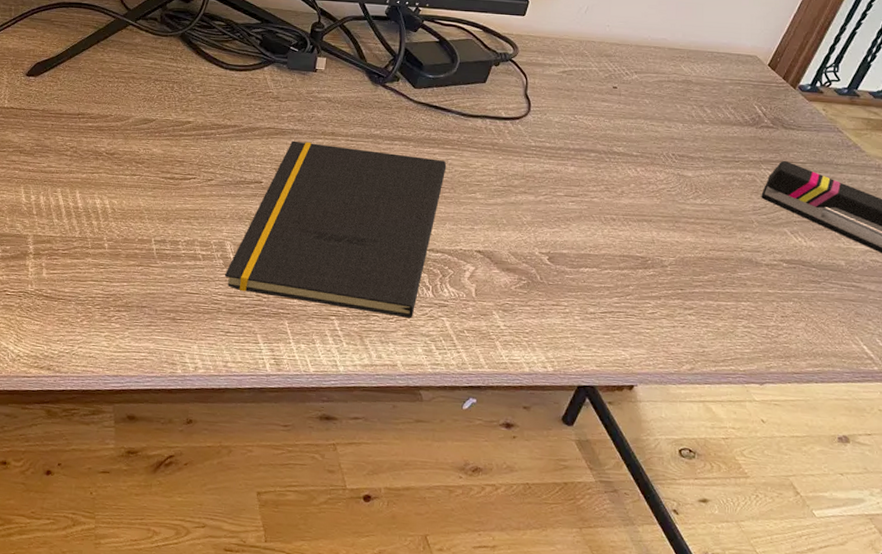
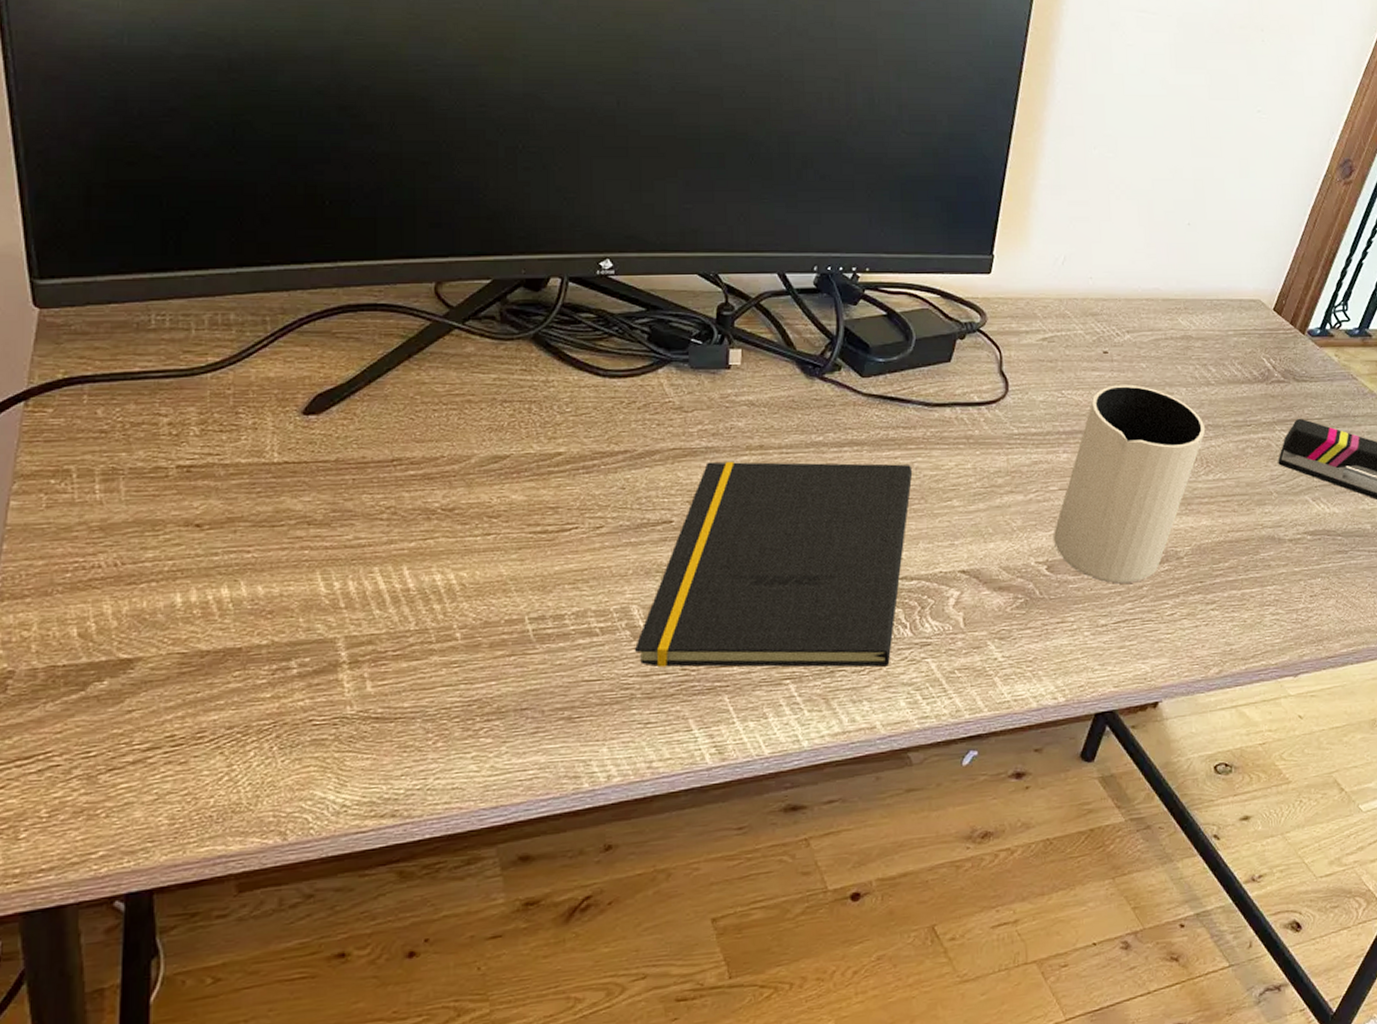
mug: none [556,115,696,282] -> present [1053,384,1205,584]

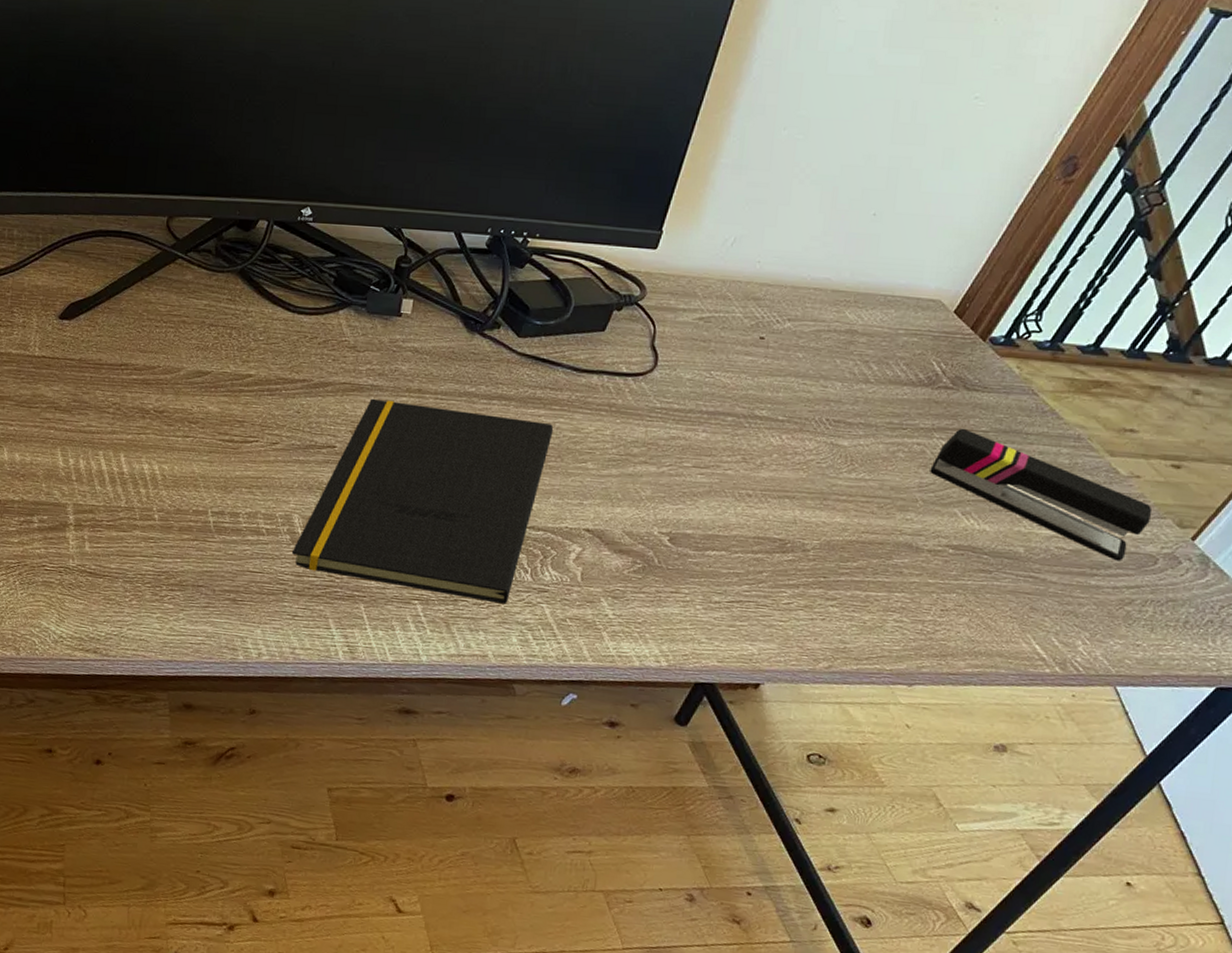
mug: present [1053,384,1205,584] -> none [679,371,855,567]

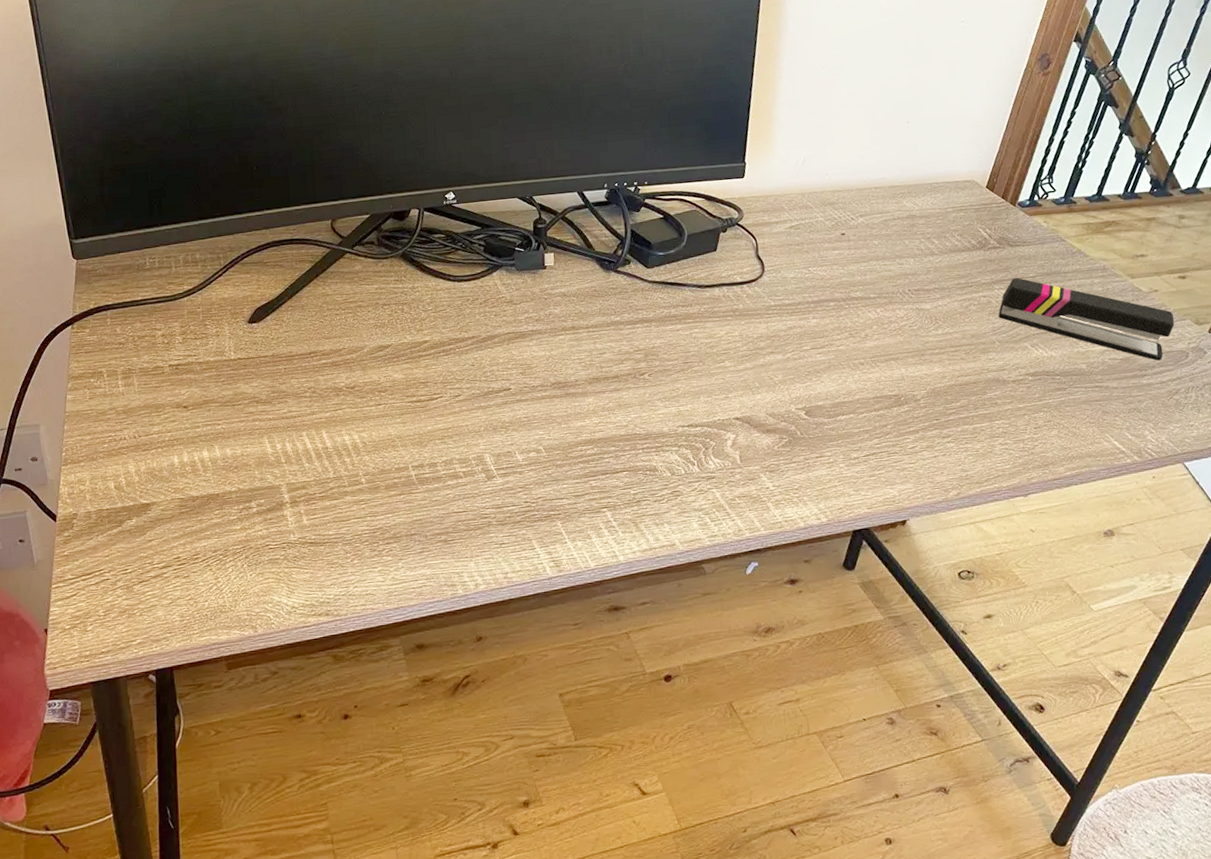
notepad: present [291,398,554,604] -> none [488,335,692,501]

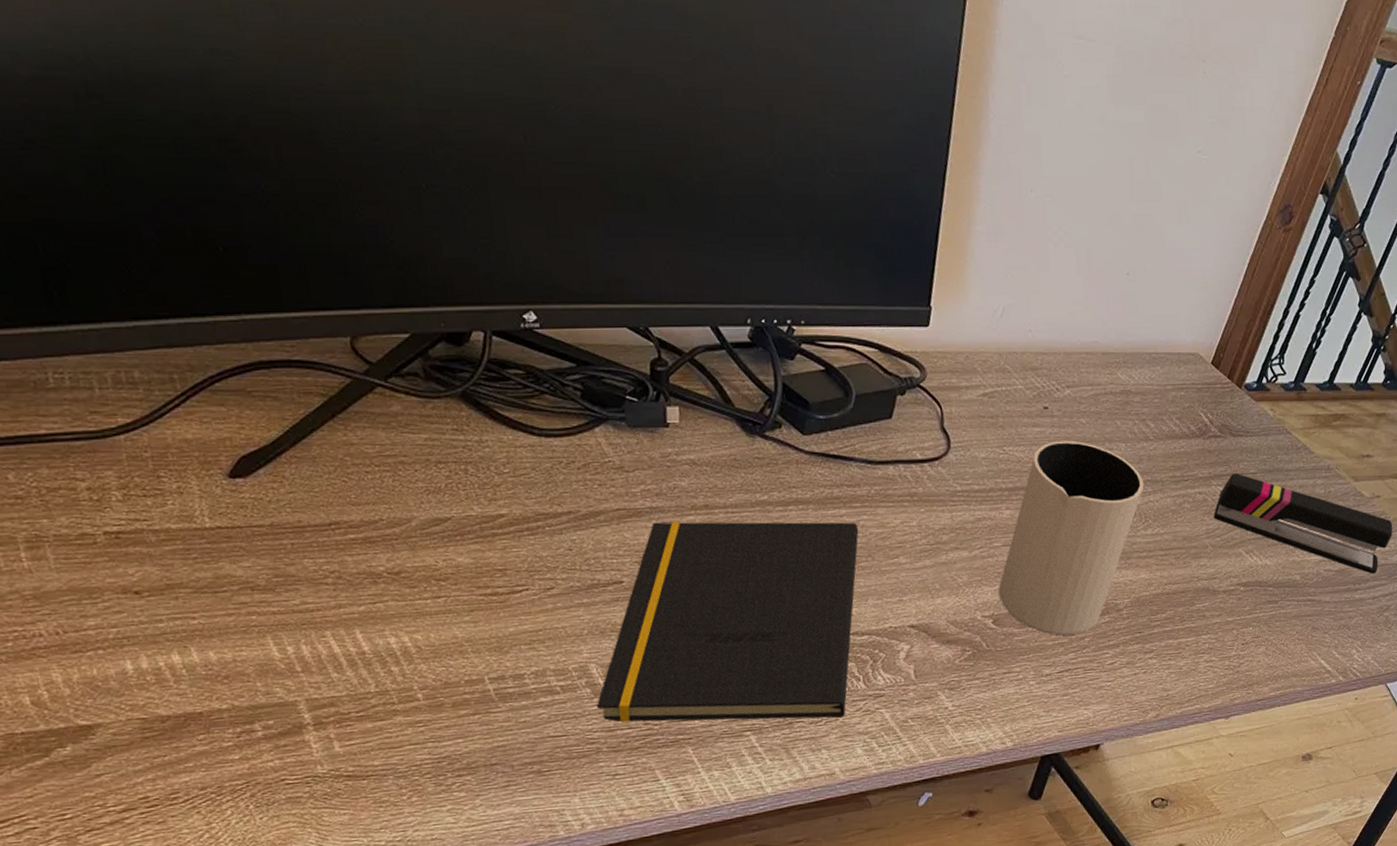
notepad: none [488,335,692,501] -> present [596,521,859,723]
mug: none [808,259,932,424] -> present [998,440,1144,636]

